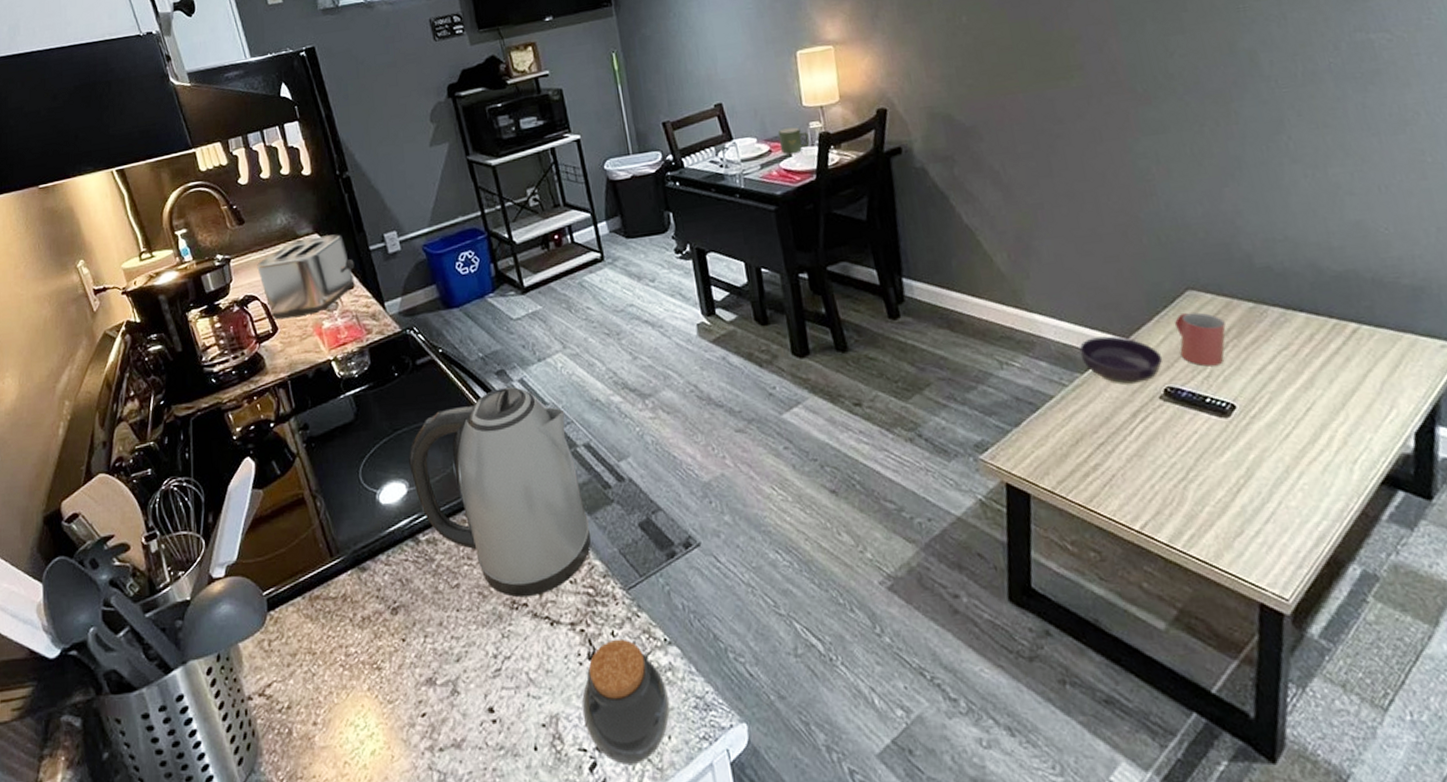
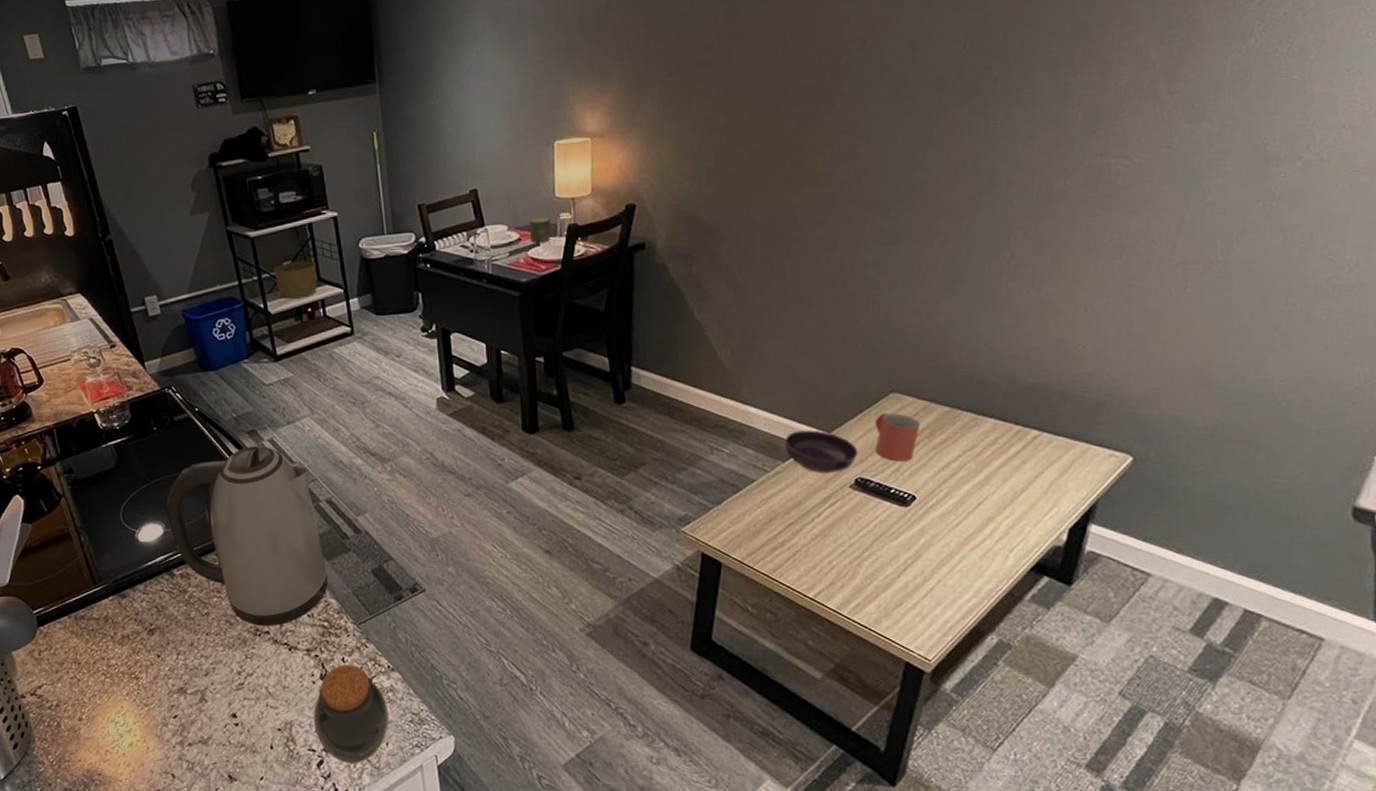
toaster: present [257,234,355,320] -> none [22,295,116,373]
basket: none [516,181,563,227] -> present [273,256,317,299]

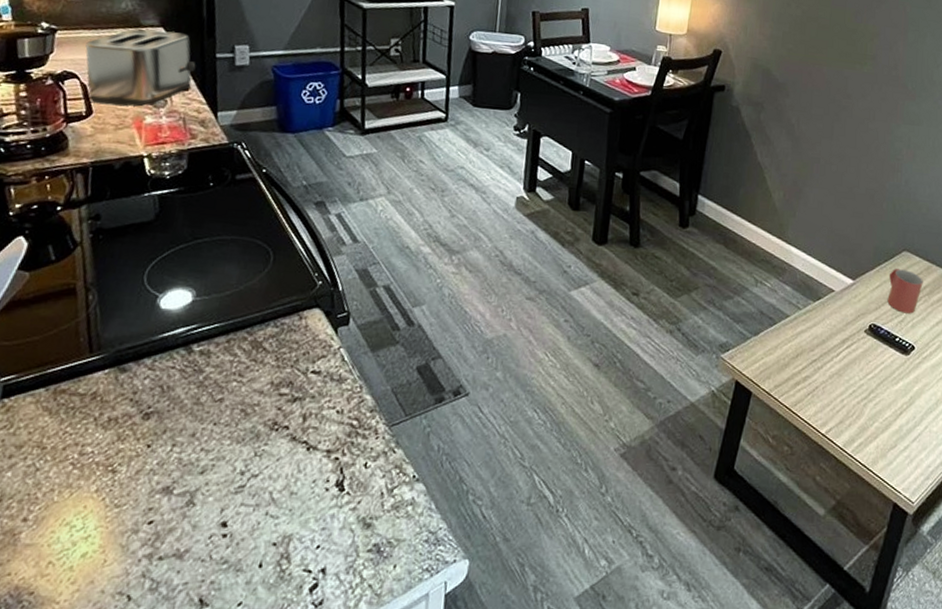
toaster: none [22,295,116,373] -> present [85,29,196,107]
kettle: present [165,446,329,627] -> none [201,218,373,421]
basket: present [273,256,317,299] -> none [379,38,424,77]
jar: present [313,664,389,763] -> none [315,470,404,588]
mug: present [528,217,559,244] -> none [627,44,654,69]
bowl: present [784,430,859,474] -> none [817,274,874,318]

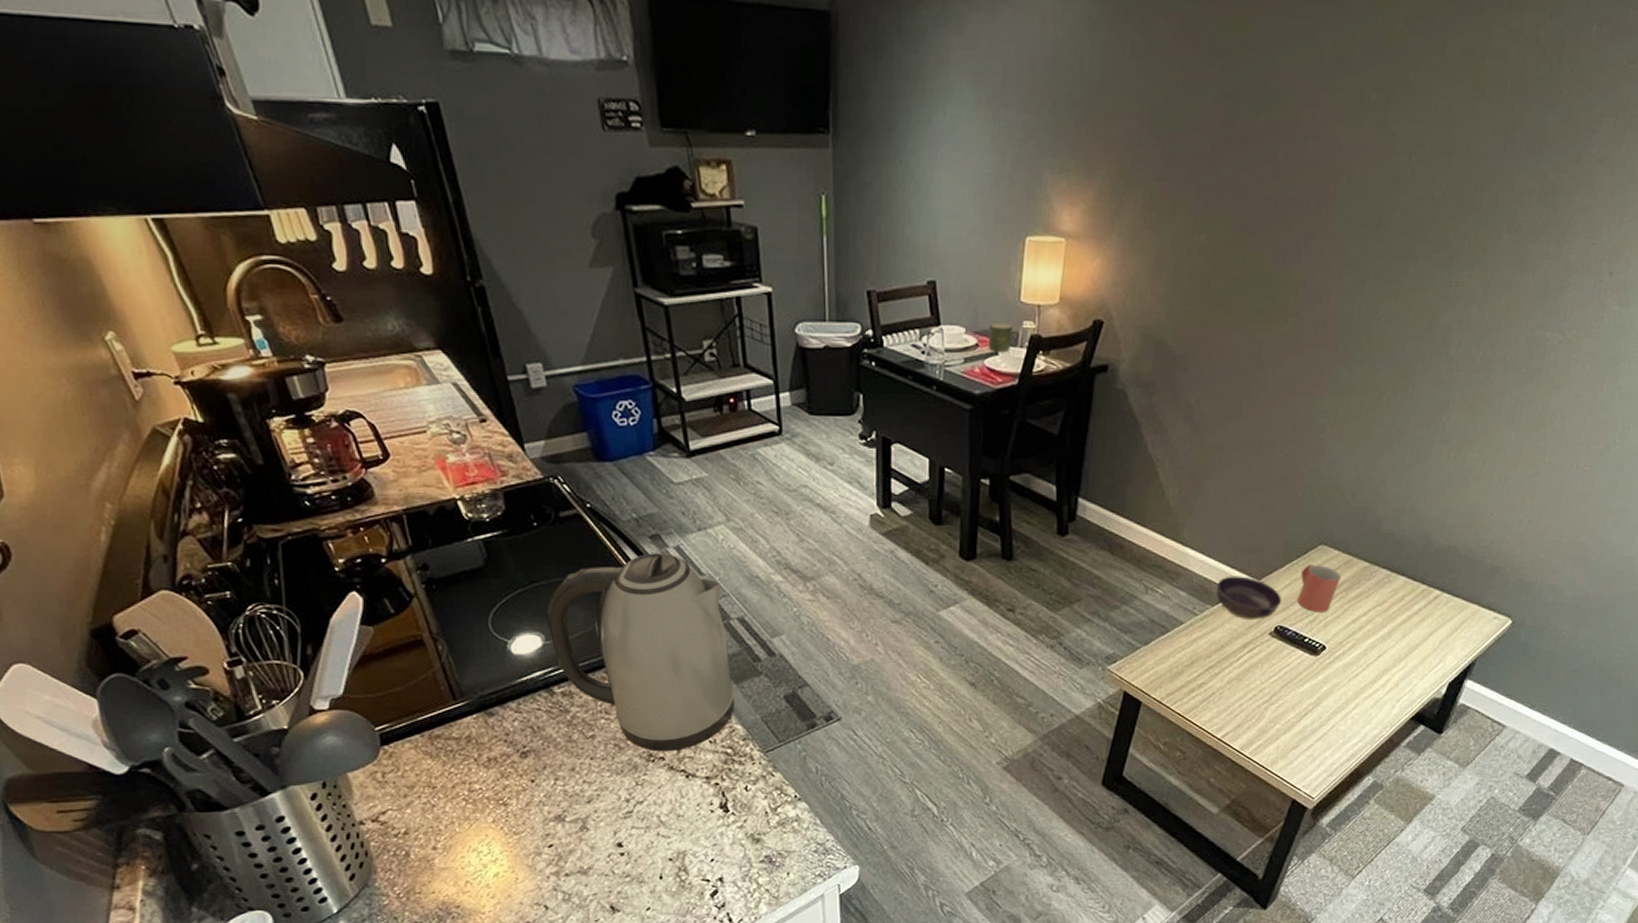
toaster: present [85,29,196,107] -> none [361,353,488,445]
kettle: none [201,218,373,421] -> present [546,553,736,752]
mug: none [627,44,654,69] -> present [988,322,1020,353]
bowl: none [817,274,874,318] -> present [1216,576,1282,621]

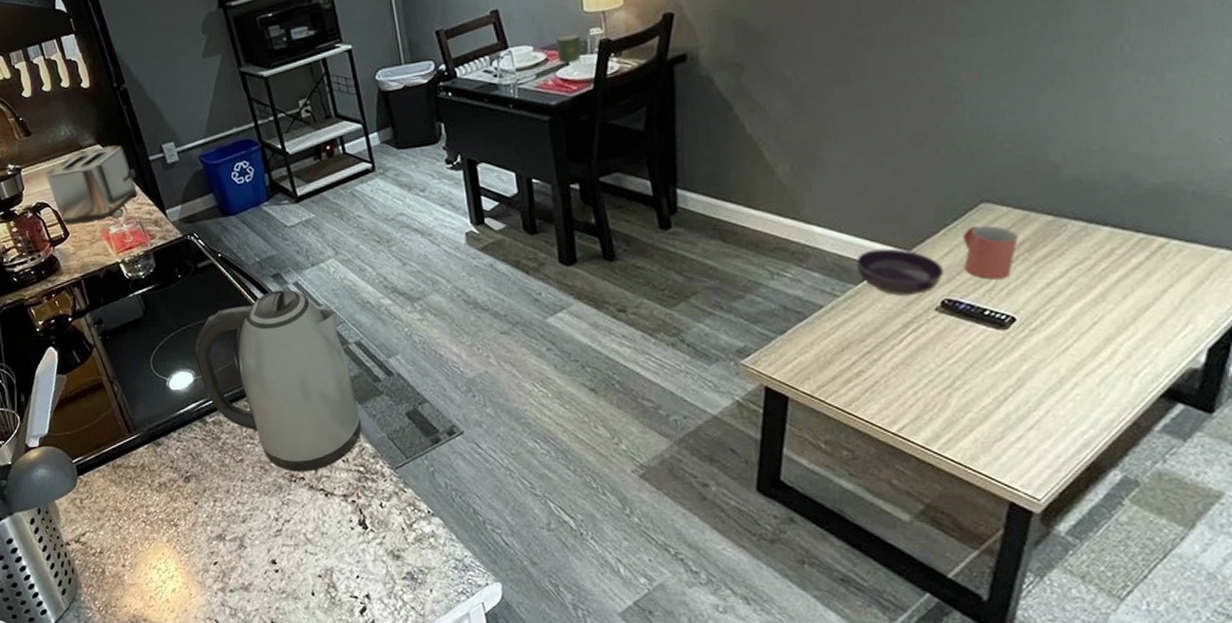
toaster: none [361,353,488,445] -> present [46,145,137,225]

